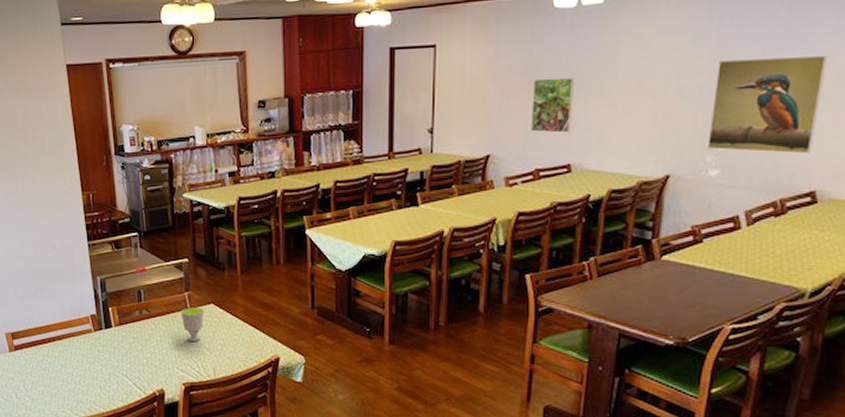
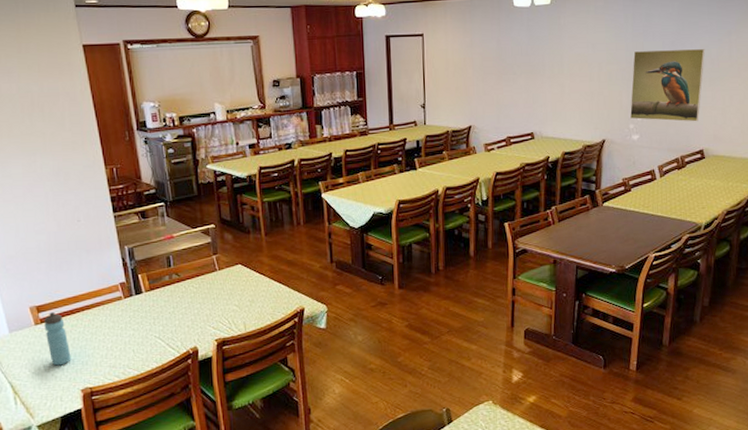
water bottle: none [18,340,41,395] -> present [44,312,71,366]
cup: present [181,308,204,341] -> none [210,269,233,300]
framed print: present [530,77,575,133] -> none [501,62,533,107]

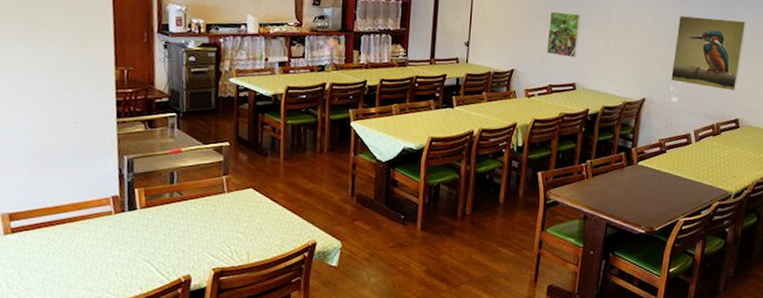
water bottle: present [44,312,71,366] -> none [14,222,42,284]
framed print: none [501,62,533,107] -> present [546,11,581,58]

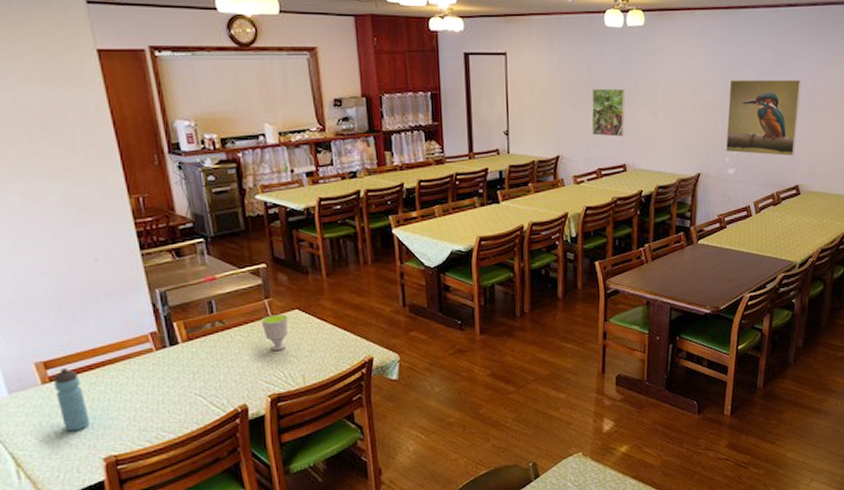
water bottle: none [14,222,42,284] -> present [54,368,90,432]
cup: none [216,191,242,226] -> present [261,314,288,350]

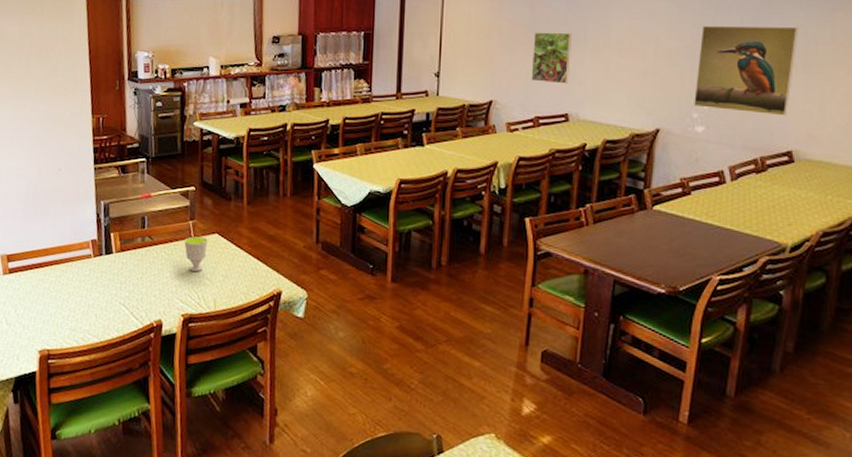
water bottle: present [54,368,90,432] -> none [12,263,34,322]

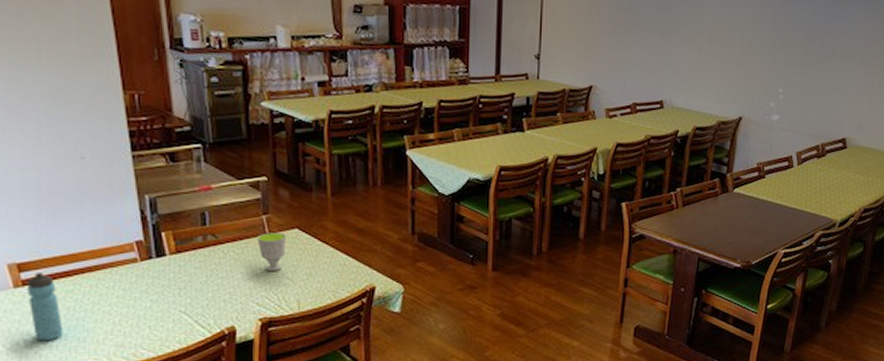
water bottle: none [12,263,34,322] -> present [27,273,63,341]
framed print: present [531,32,573,84] -> none [629,16,669,71]
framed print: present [694,26,799,116] -> none [772,20,859,107]

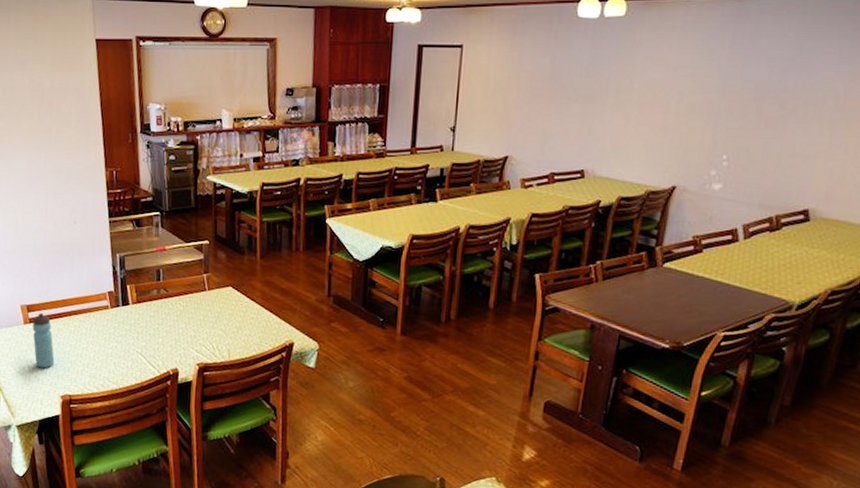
cup: present [257,233,286,271] -> none [198,289,222,323]

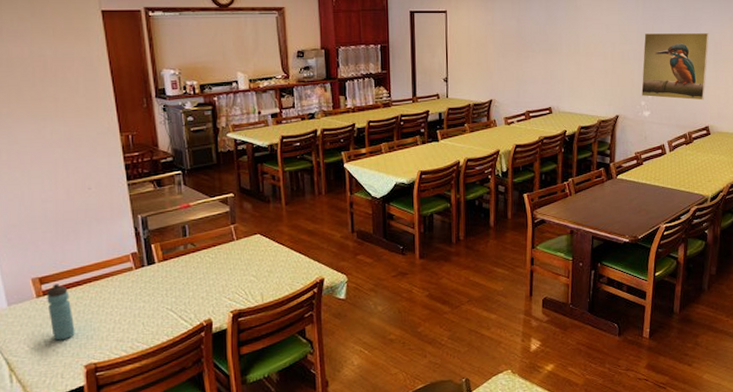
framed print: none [713,80,829,174] -> present [641,33,710,100]

